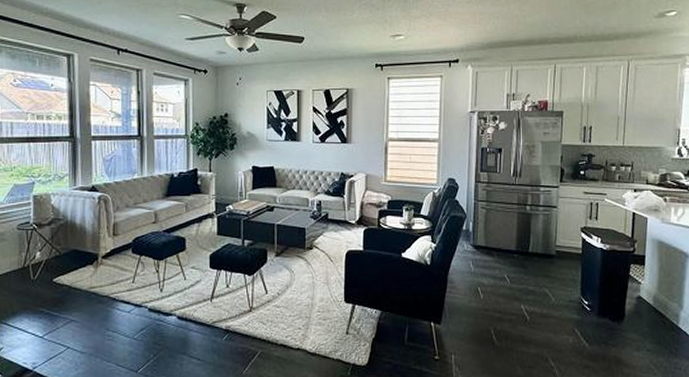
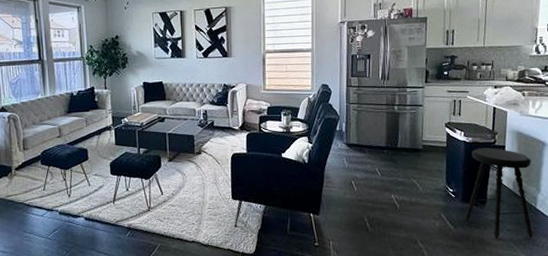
music stool: none [601,257,675,361] -> present [465,147,533,240]

